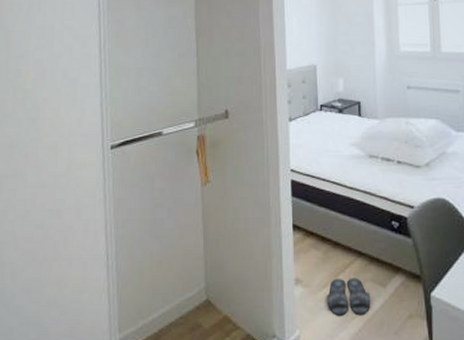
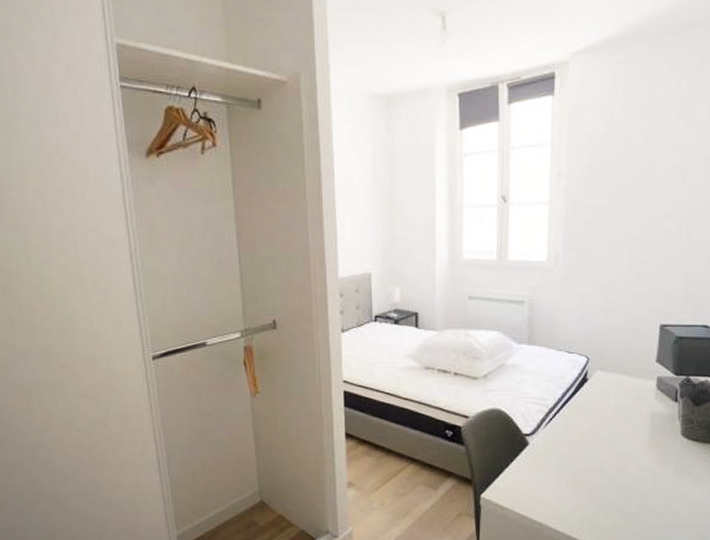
slippers: present [326,278,371,316] -> none [378,481,422,515]

